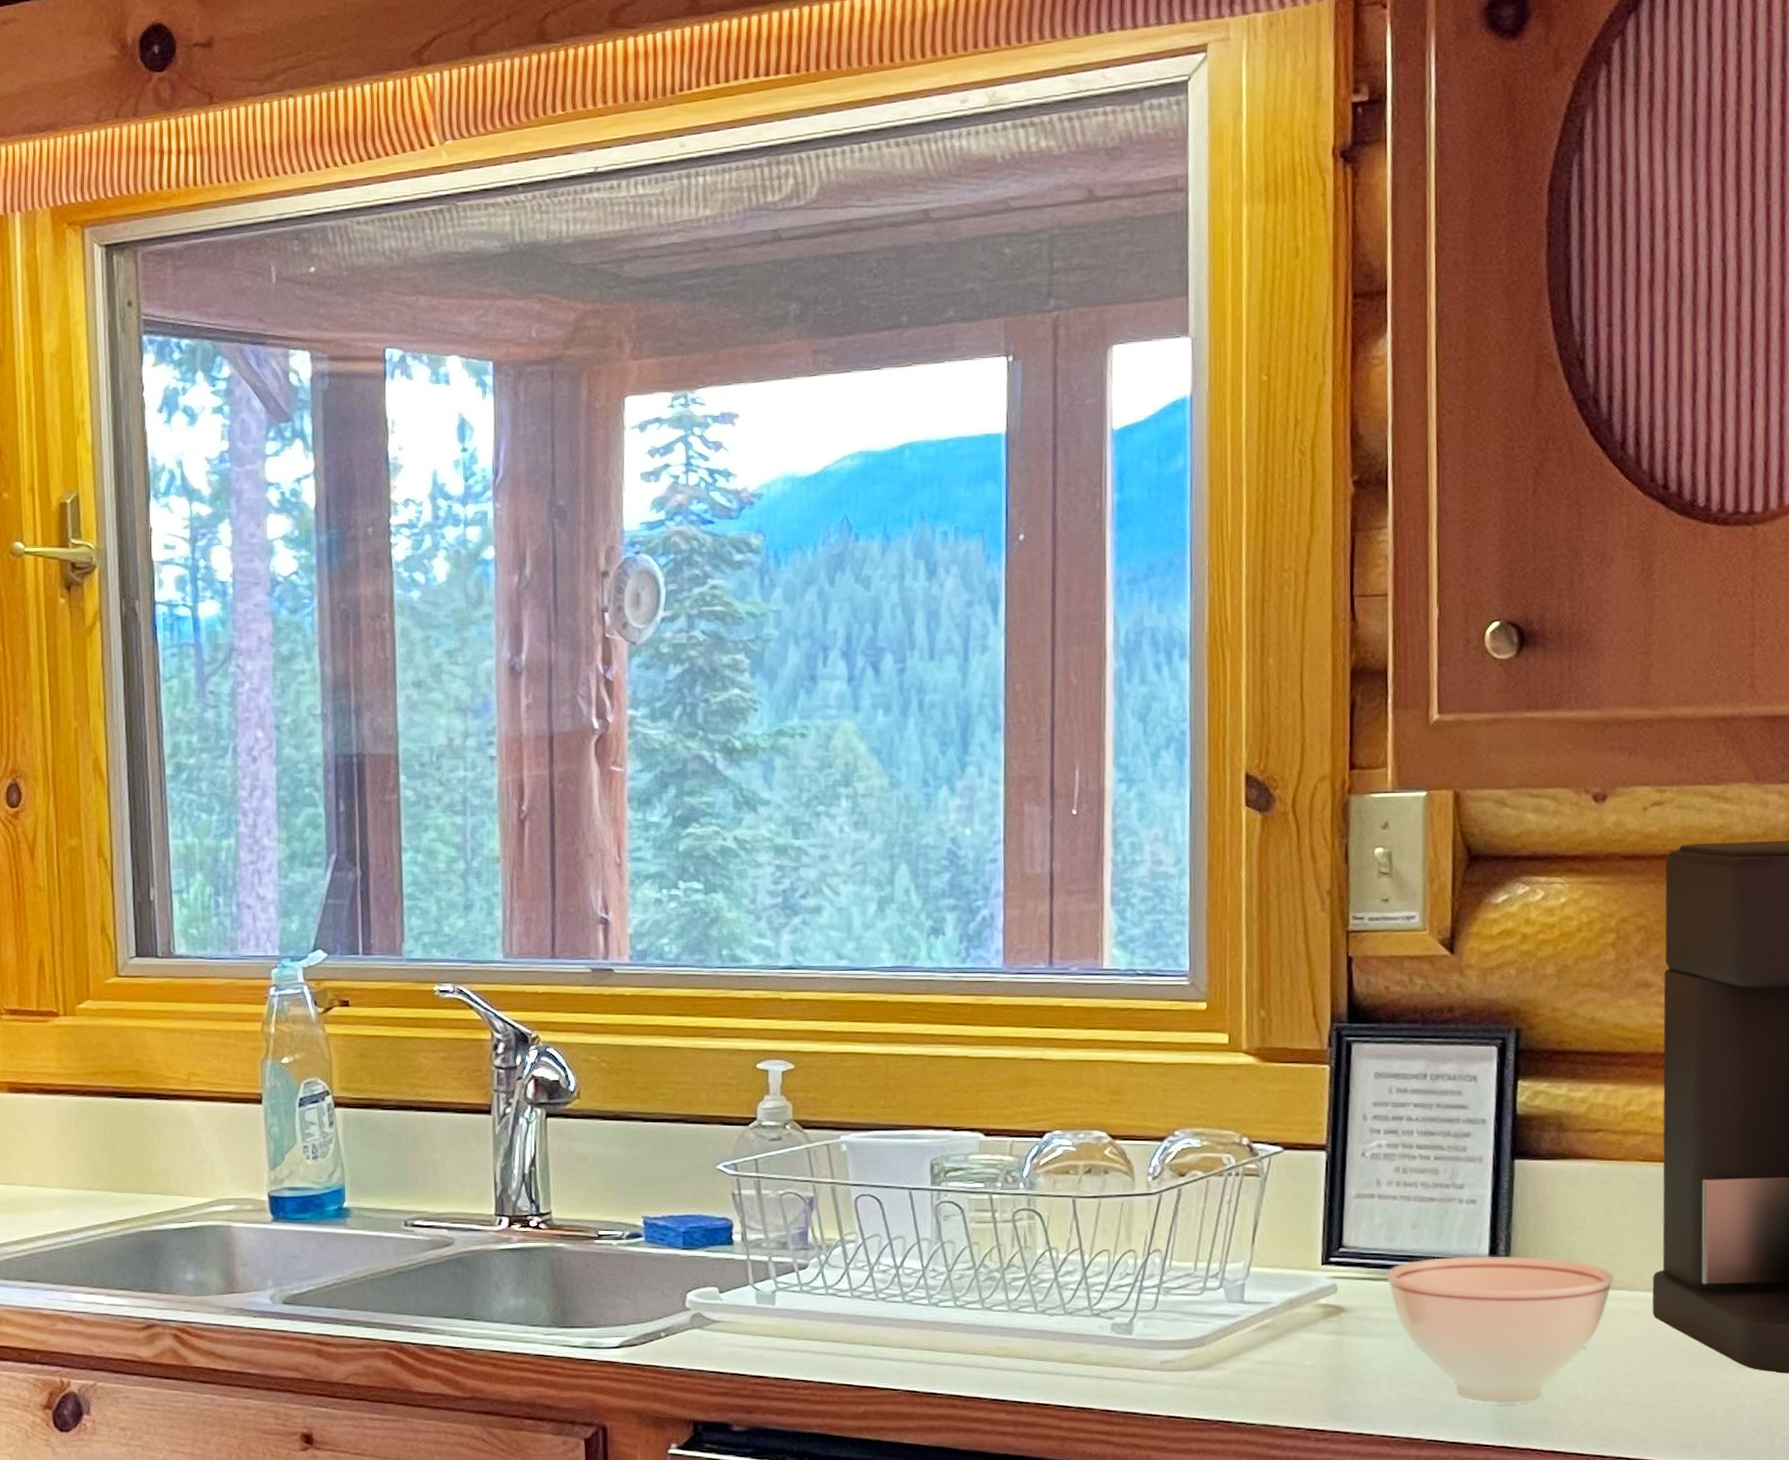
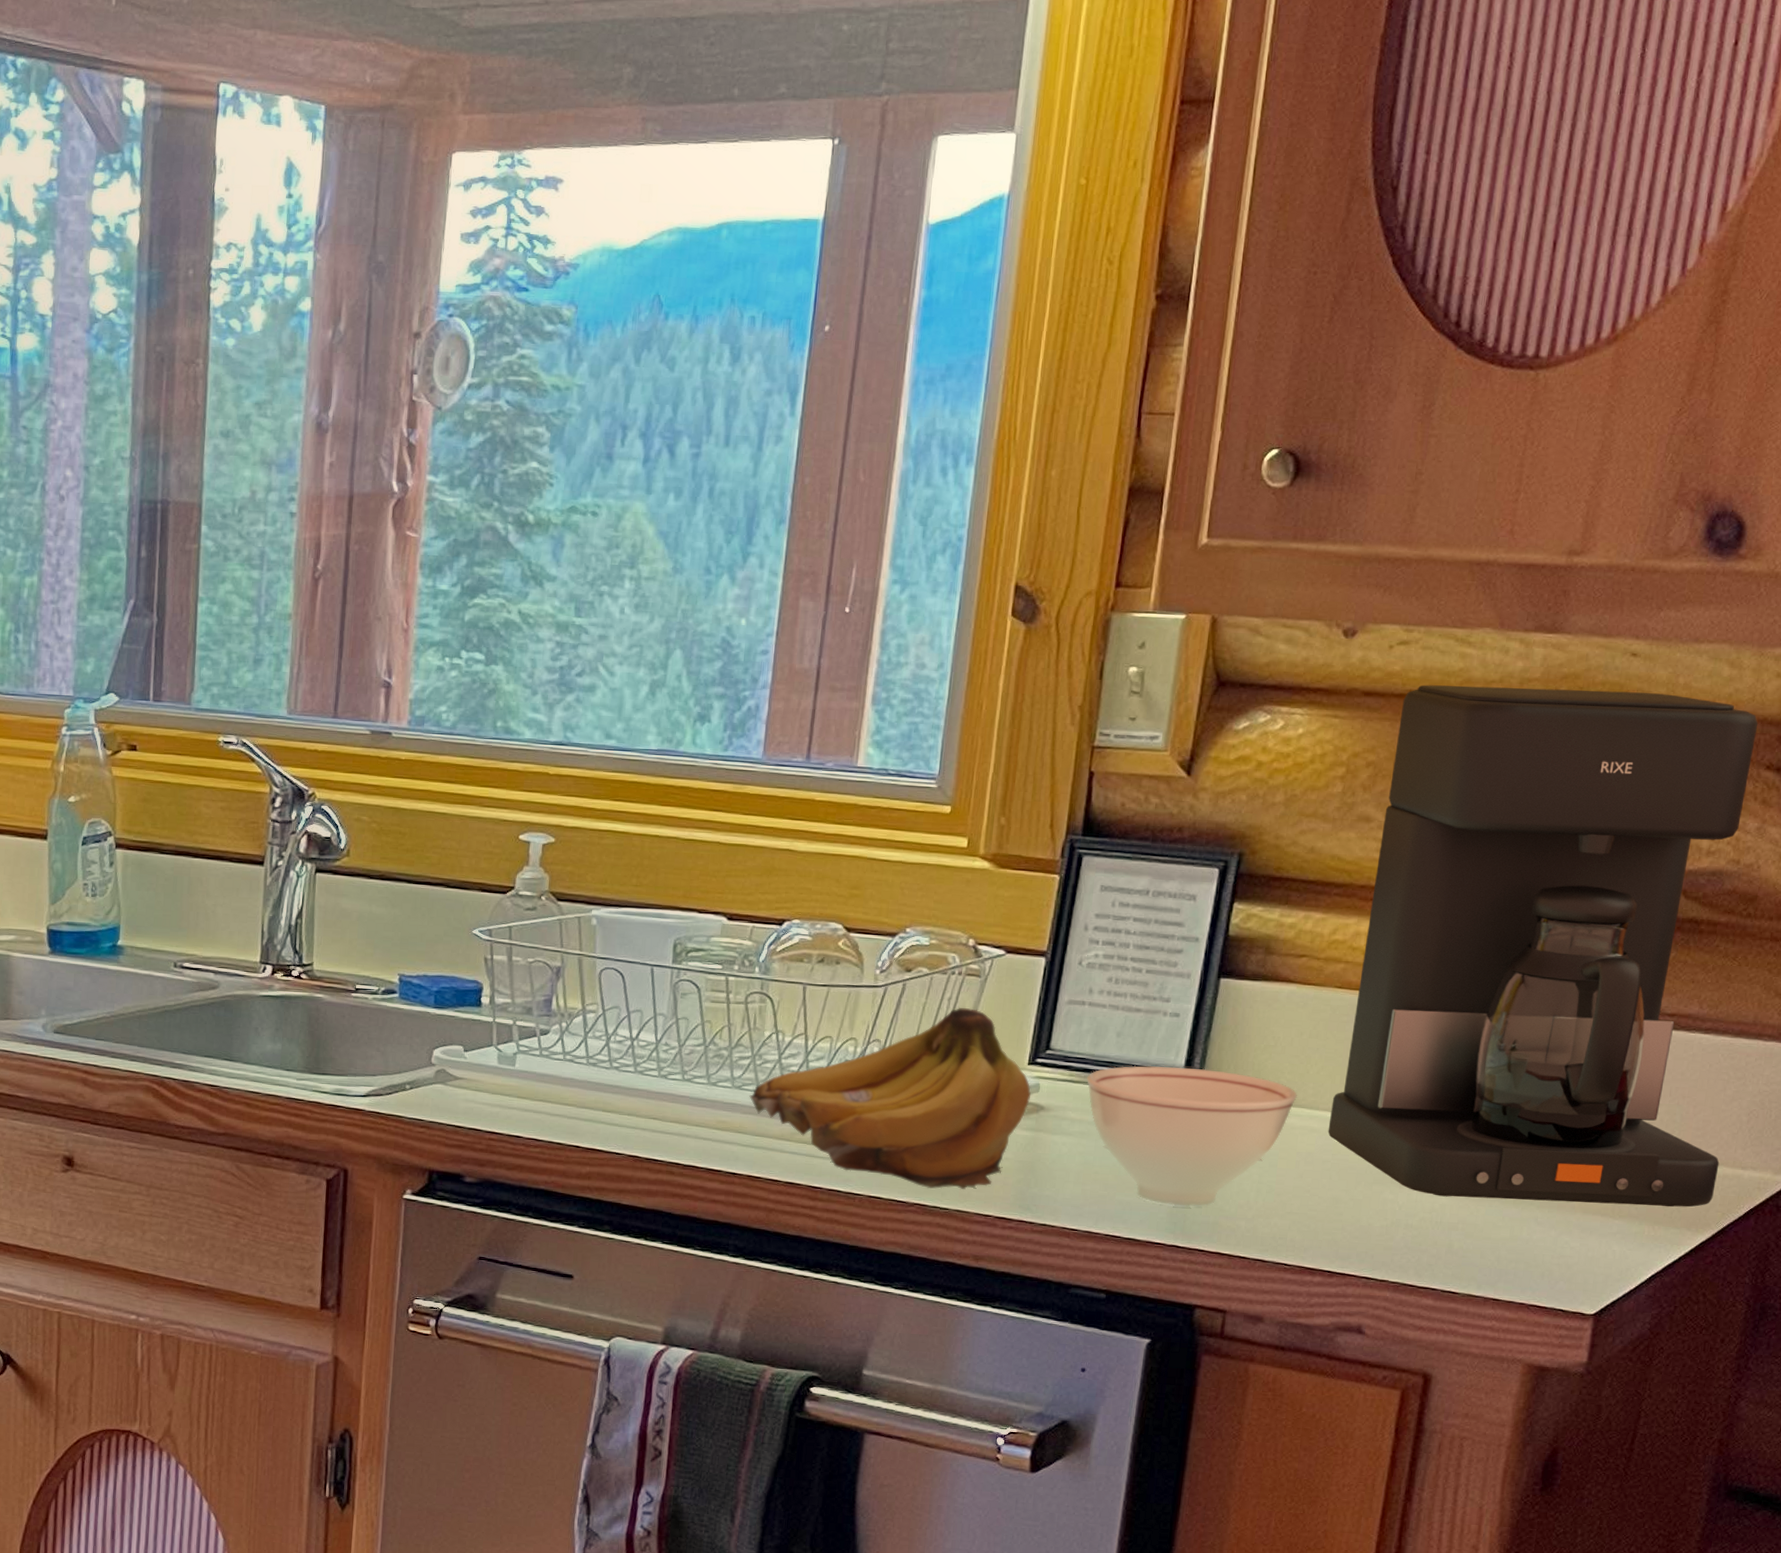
fruit: none [1028,1209,1329,1403] -> present [749,1007,1031,1189]

